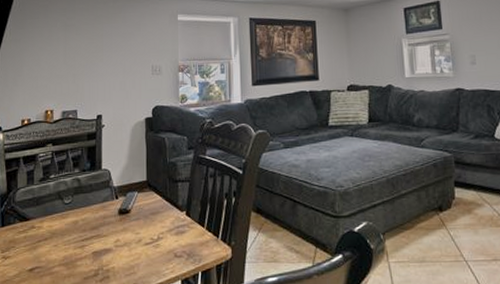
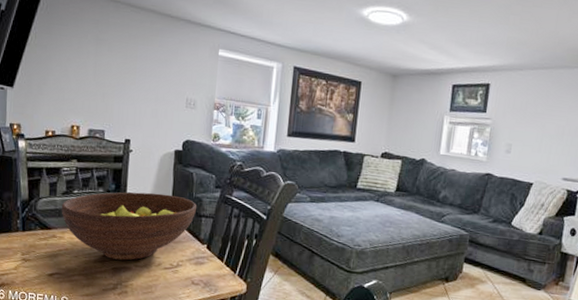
fruit bowl: none [39,164,171,242] -> present [61,192,196,261]

